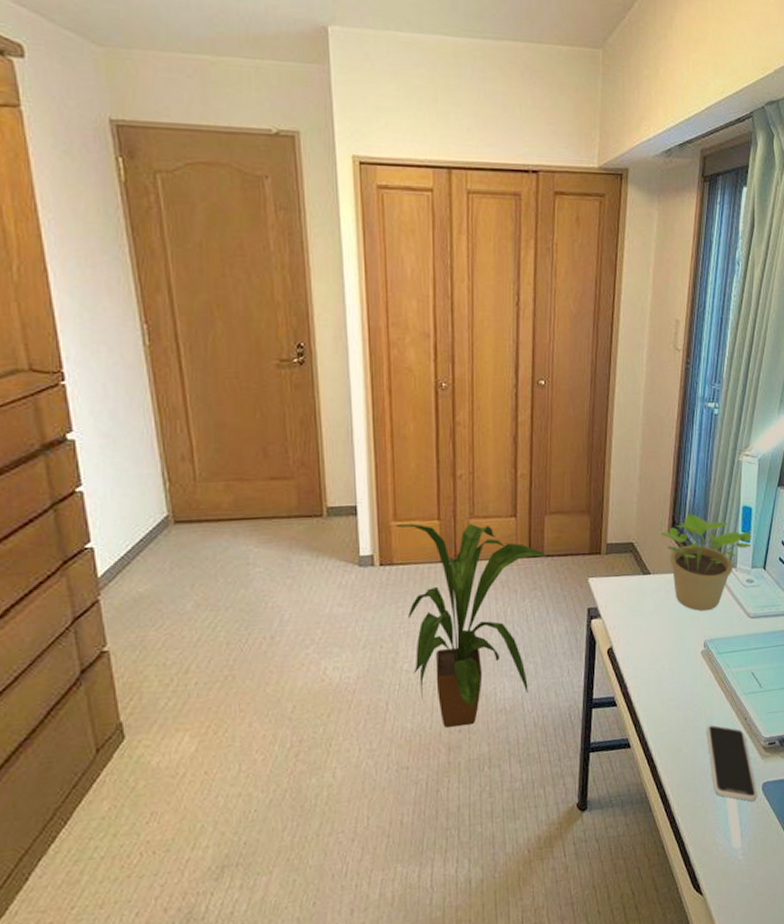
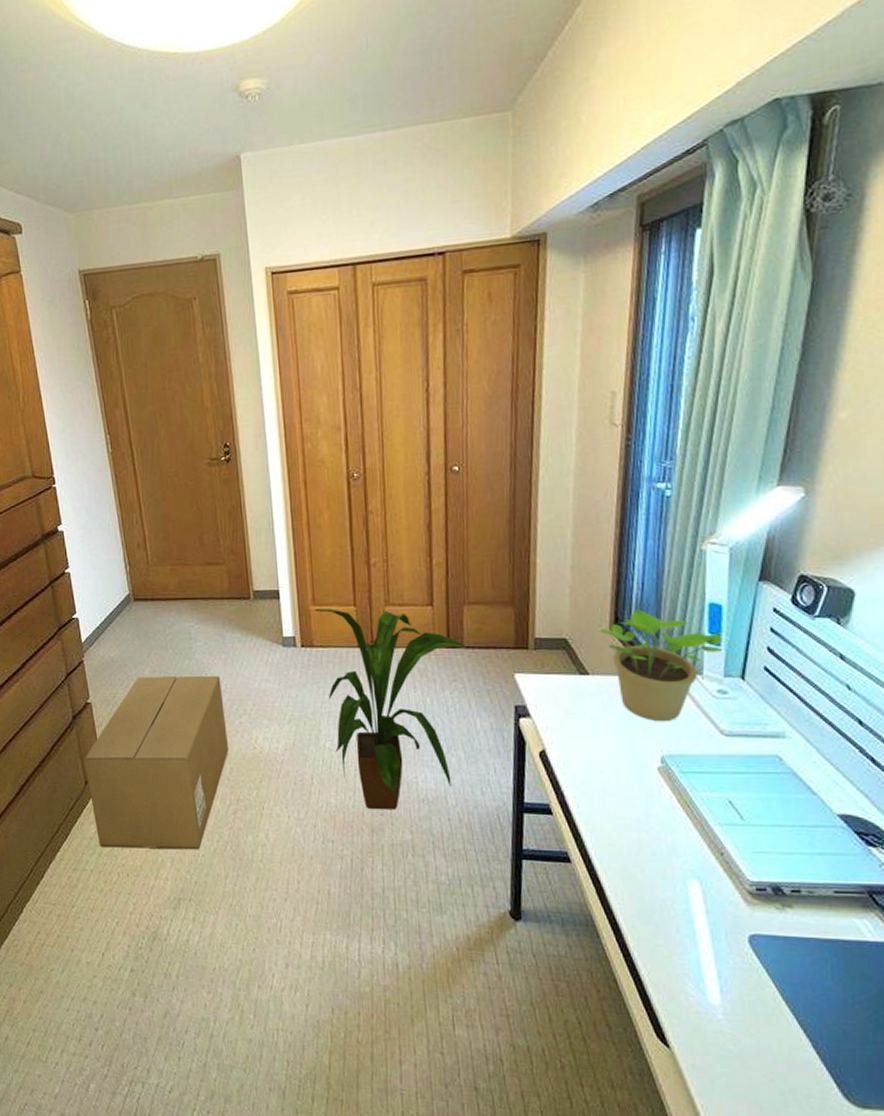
box: none [95,604,291,826] -> present [83,676,228,850]
smartphone: present [707,725,757,802] -> none [668,854,741,953]

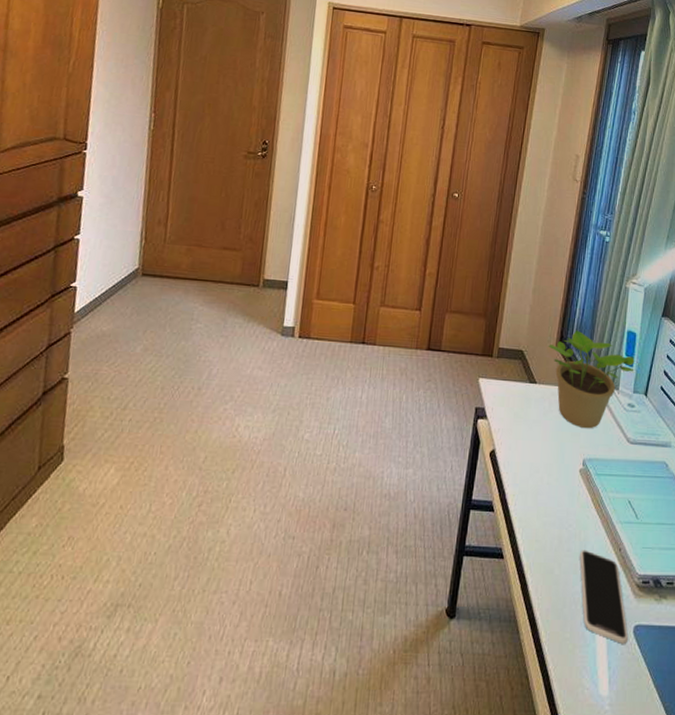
box: present [83,676,228,850] -> none [36,354,214,547]
house plant: present [315,609,468,809] -> none [312,303,444,504]
smartphone: none [668,854,741,953] -> present [580,550,628,644]

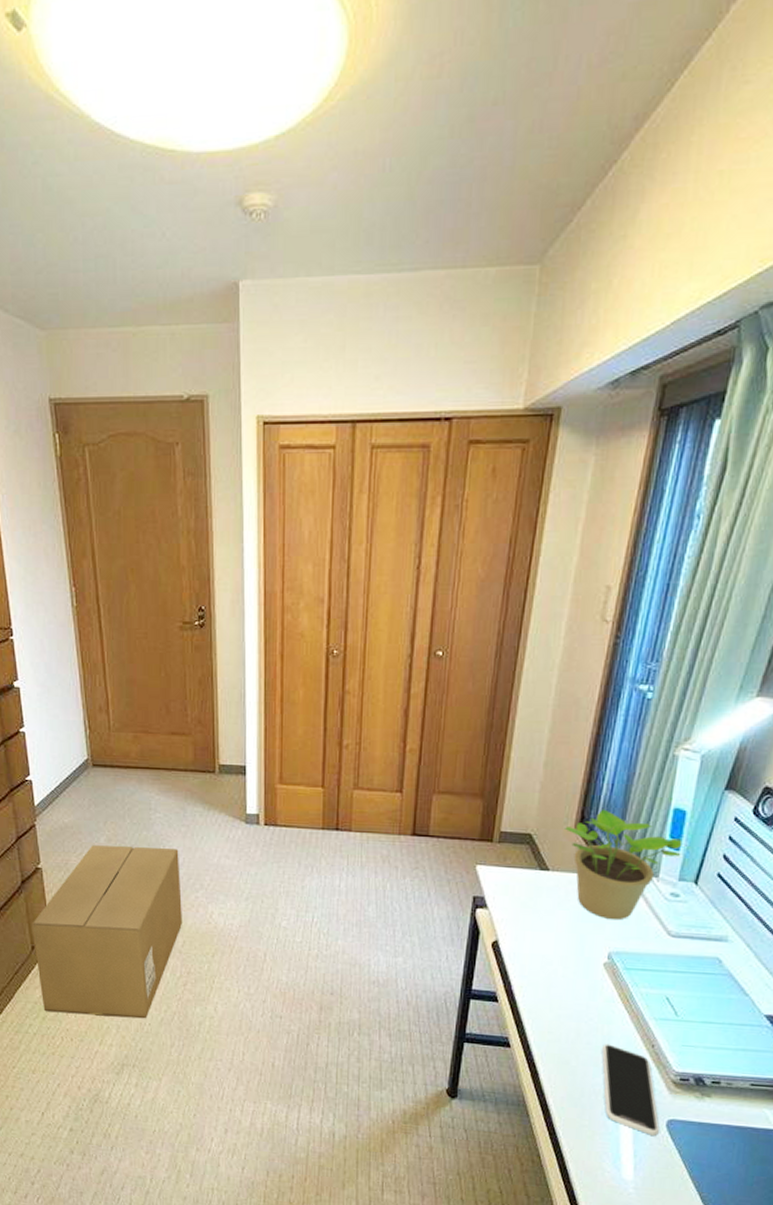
box: none [36,354,214,547] -> present [31,845,182,1019]

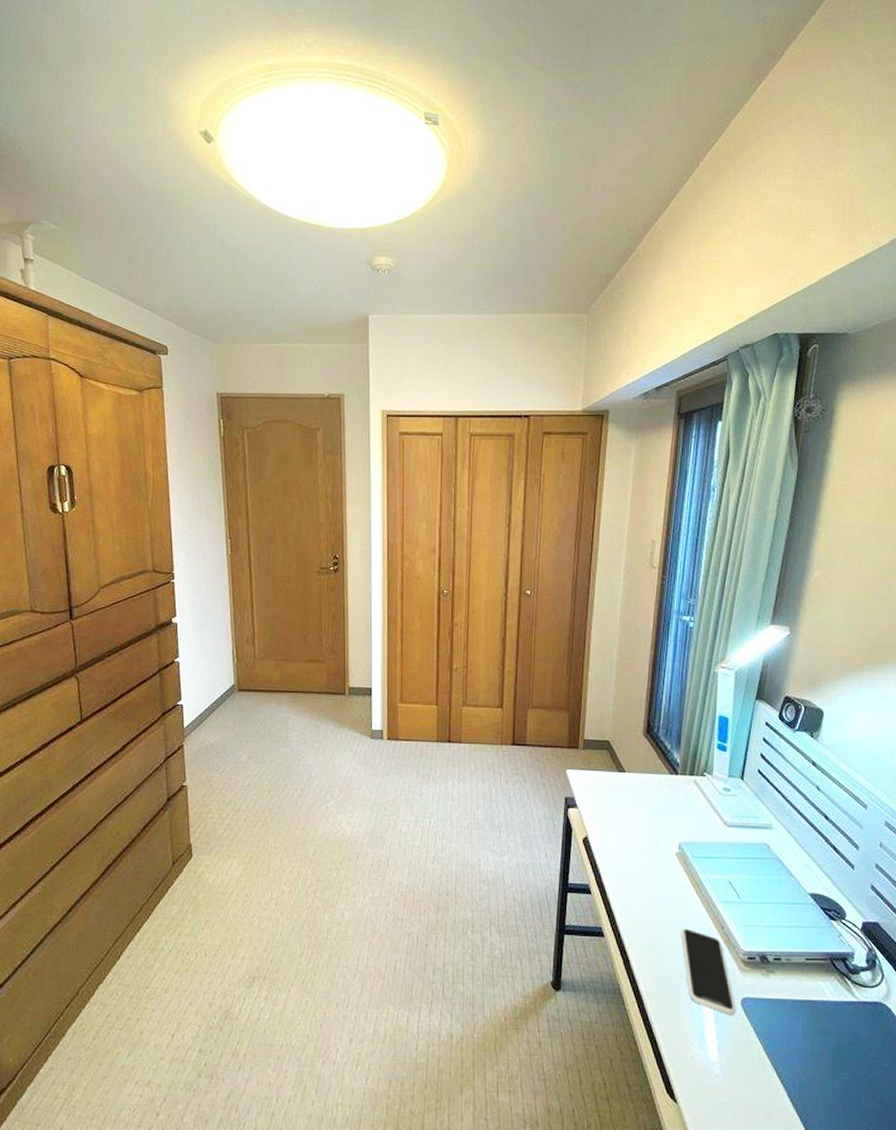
box: present [31,845,182,1019] -> none [173,763,314,929]
potted plant: present [565,809,683,920] -> none [635,718,728,814]

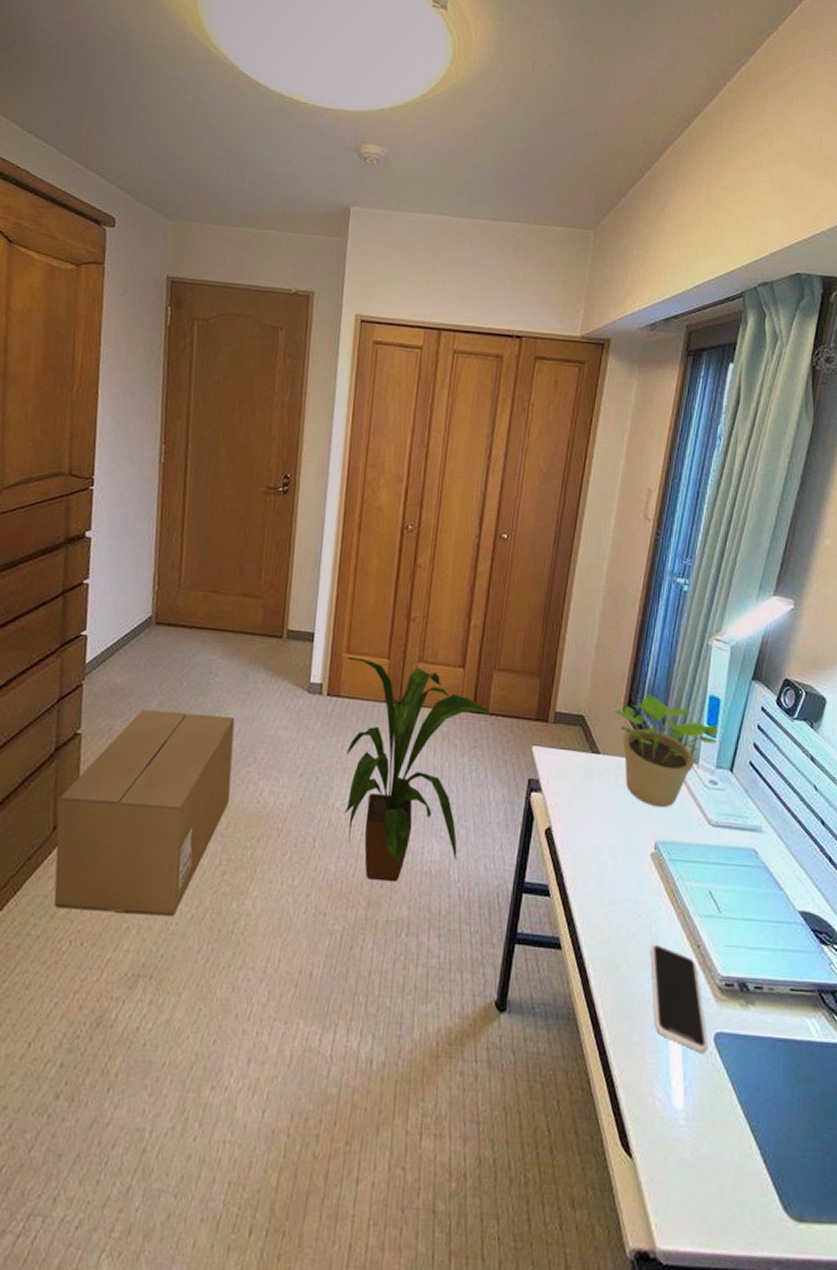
box: none [173,763,314,929] -> present [54,710,235,917]
house plant: none [402,706,529,889] -> present [344,657,492,881]
potted plant: none [635,718,728,814] -> present [614,693,718,808]

